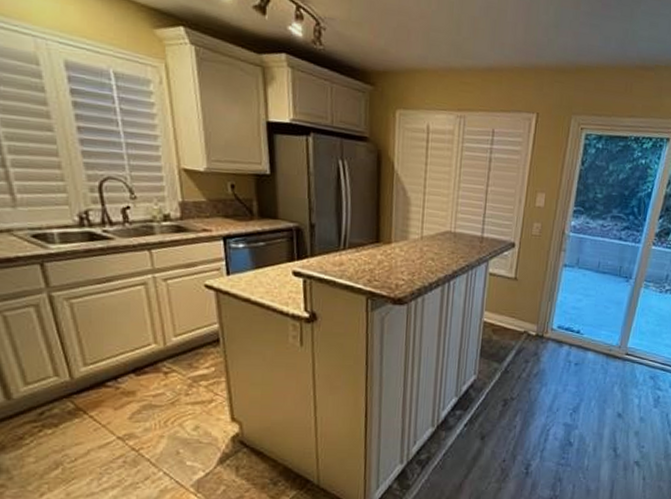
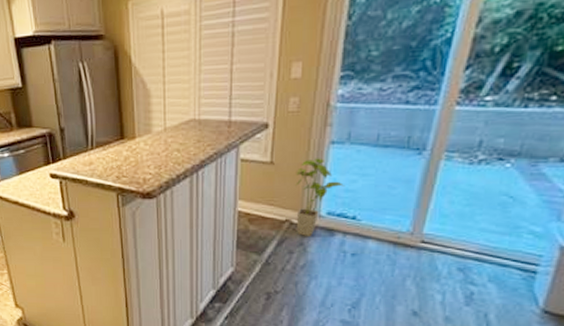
house plant: none [533,278,573,348] -> present [295,158,345,237]

